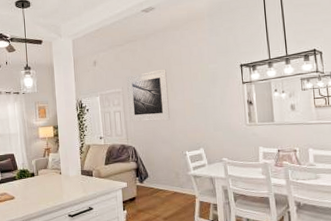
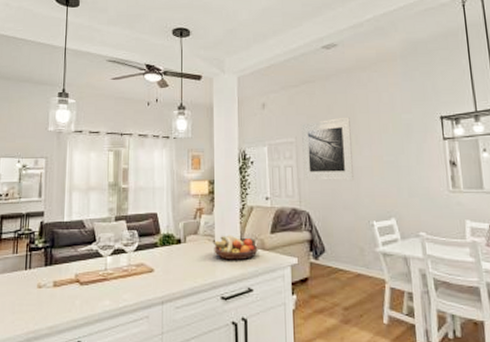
fruit bowl: none [60,167,96,188] -> present [214,235,258,261]

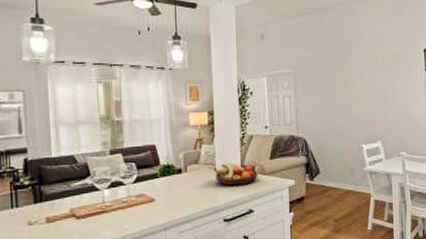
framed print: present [300,117,355,181] -> none [298,48,348,110]

